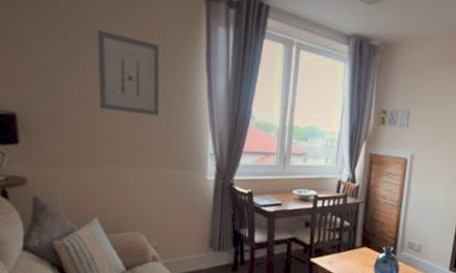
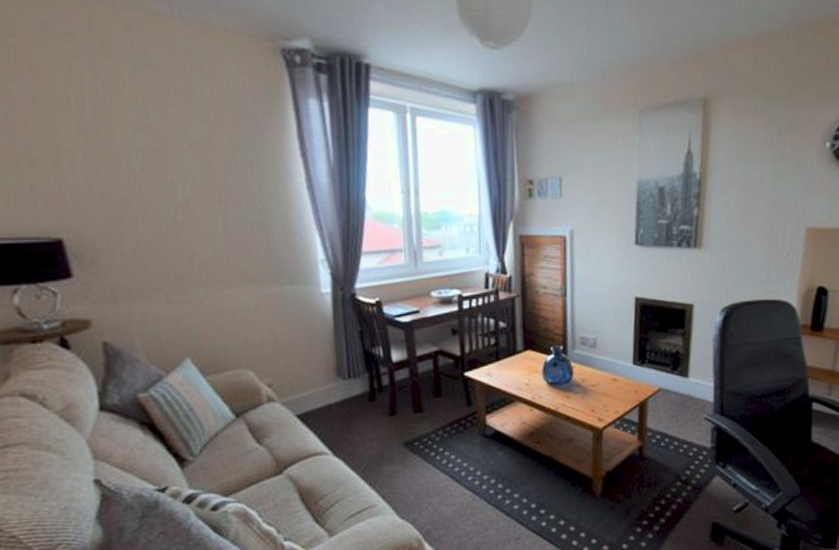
wall art: present [97,30,160,117] -> none [153,120,250,222]

